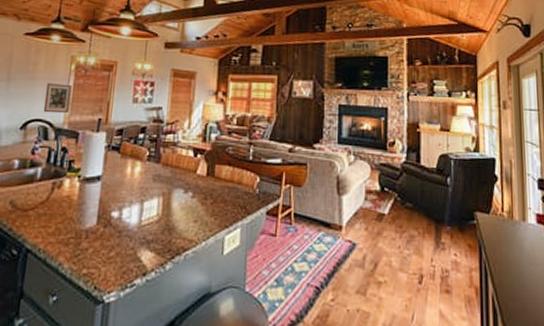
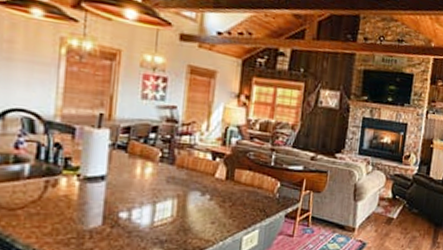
wall art: present [43,83,72,114] -> none [26,67,63,105]

